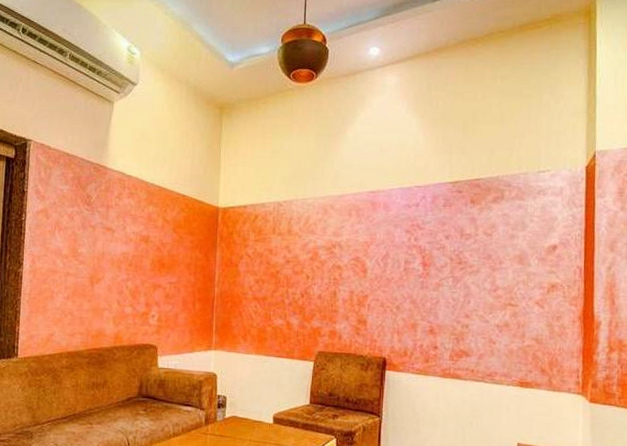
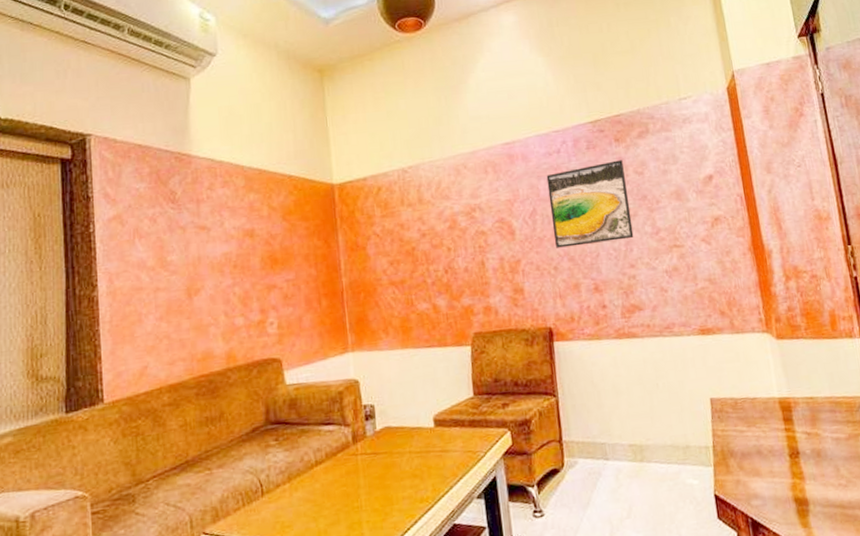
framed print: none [400,220,475,292] -> present [546,160,634,248]

